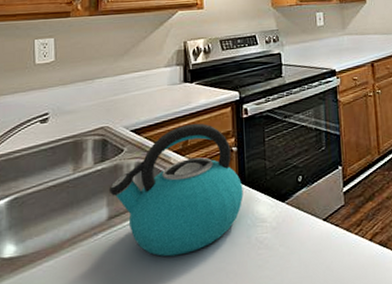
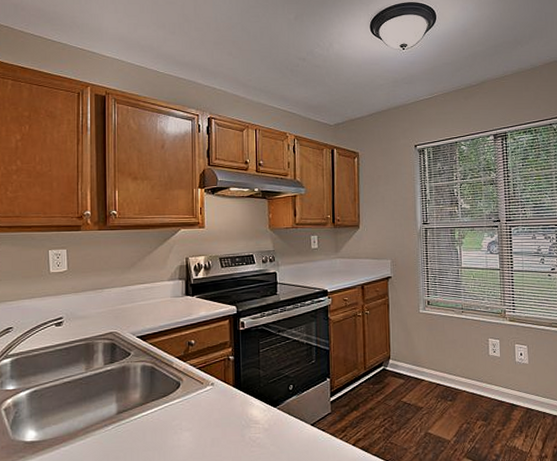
kettle: present [109,123,244,257] -> none [117,333,239,449]

